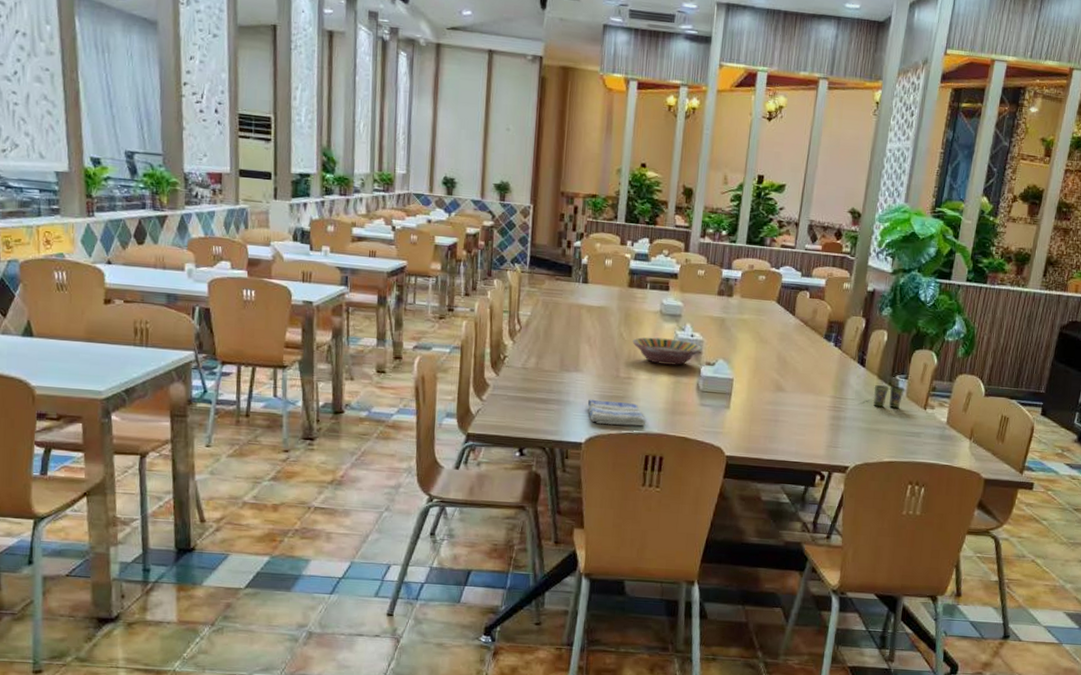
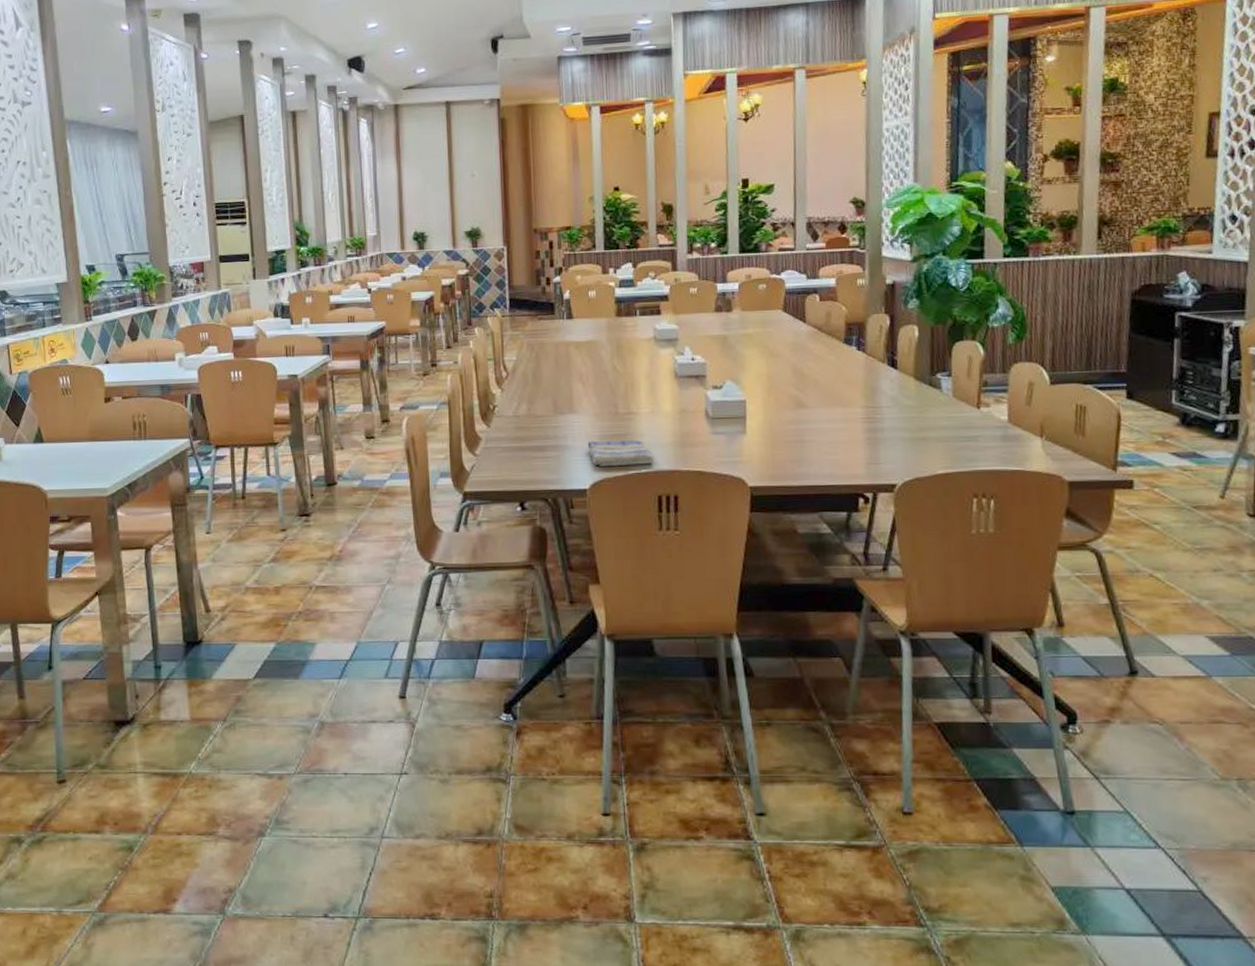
serving bowl: present [632,337,703,366] -> none [628,365,706,394]
cup: present [873,385,904,409] -> none [912,385,950,413]

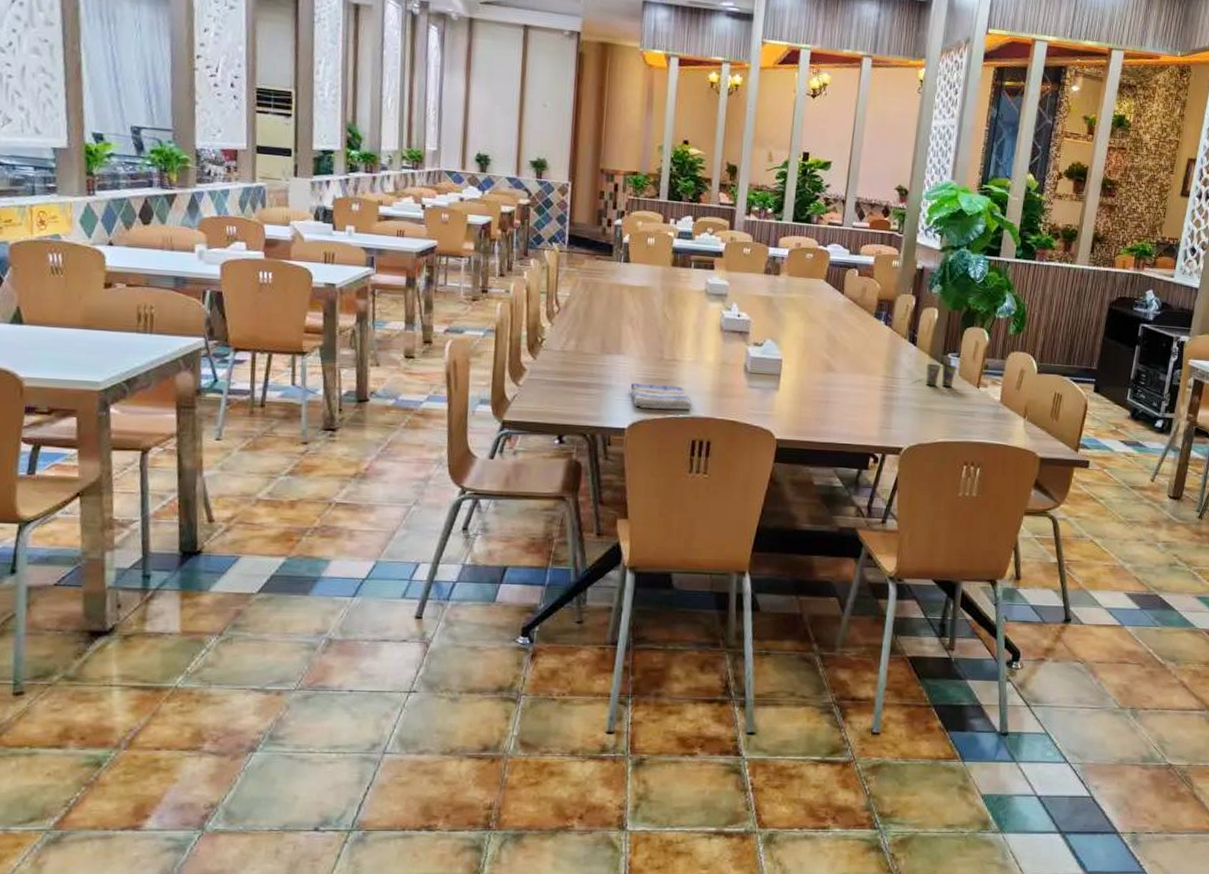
cup: none [912,385,950,413] -> present [925,363,957,388]

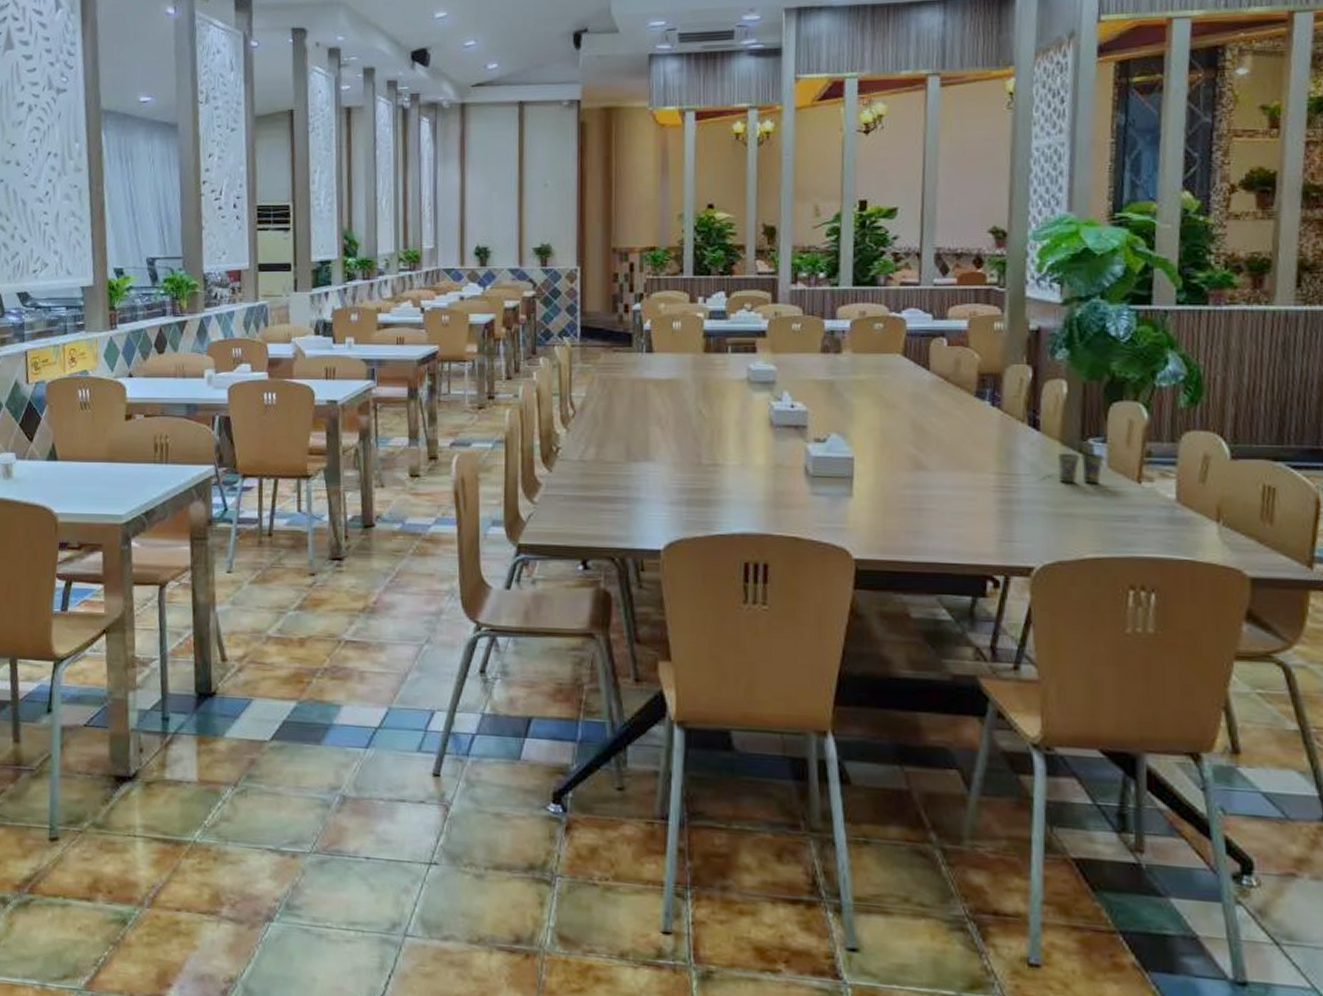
dish towel: present [630,382,692,410] -> none [663,494,742,526]

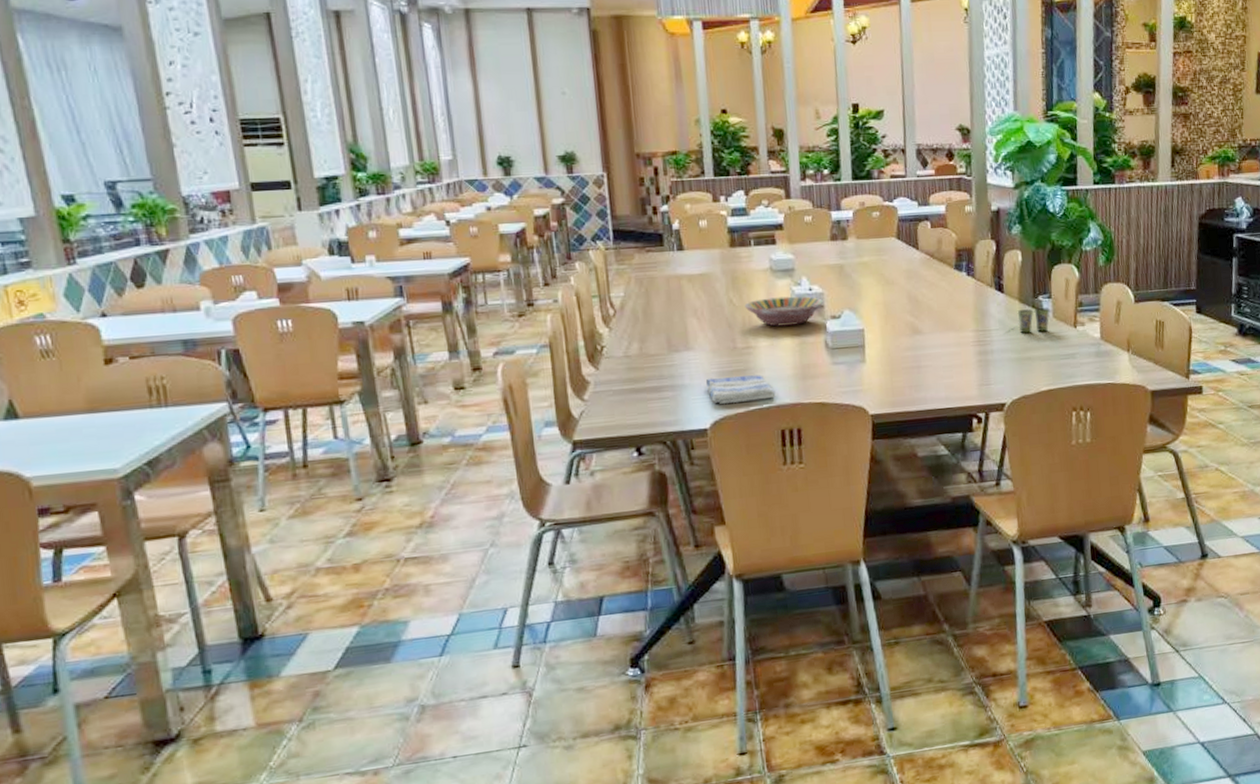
dish towel: none [663,494,742,526] -> present [705,375,776,404]
serving bowl: none [715,412,808,445] -> present [744,296,824,327]

